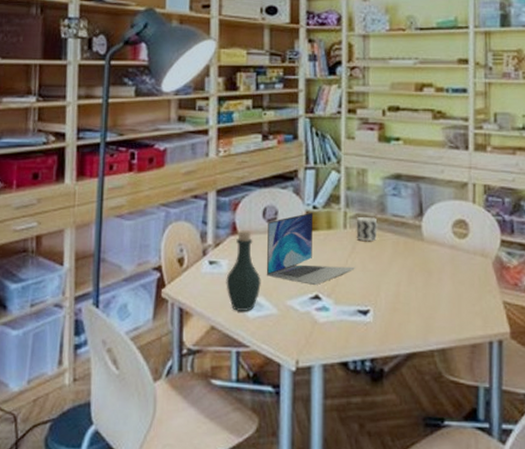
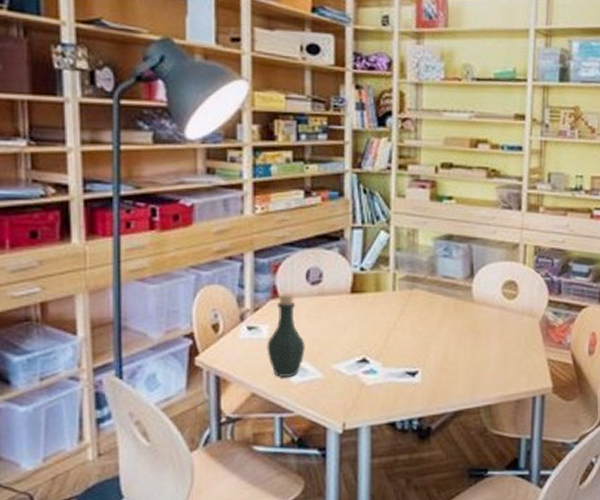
laptop: present [266,212,355,286] -> none [310,274,404,349]
cup: present [356,217,378,242] -> none [405,279,428,304]

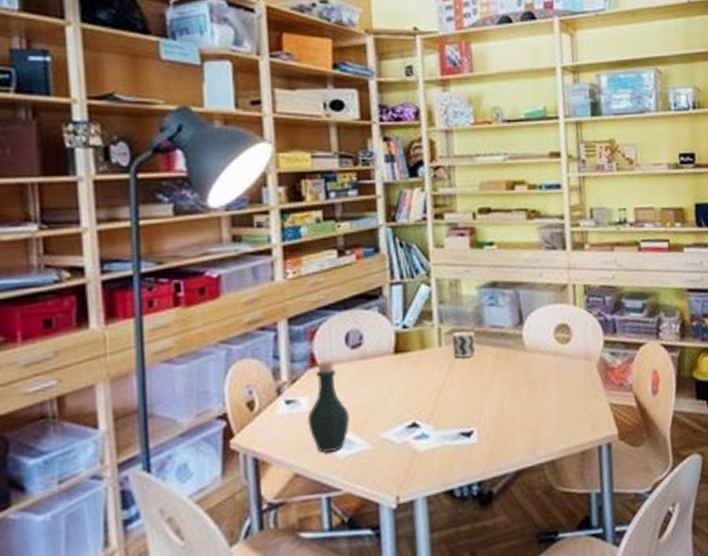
cup: none [405,279,428,304] -> present [452,331,476,358]

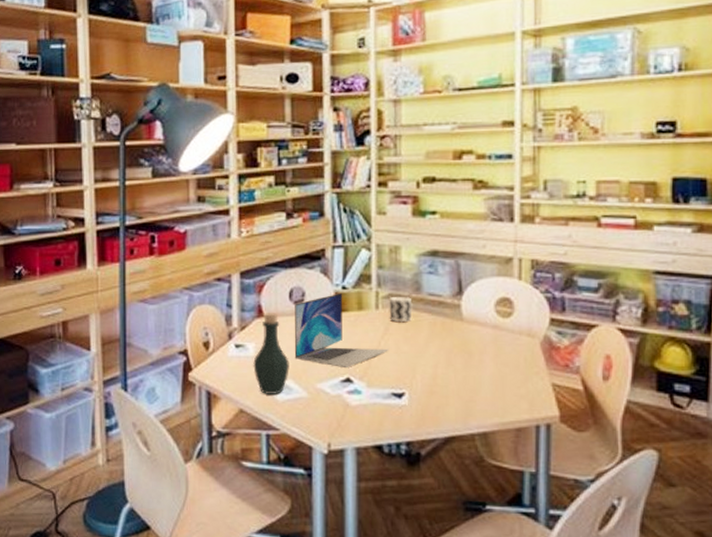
laptop: none [352,332,454,413] -> present [294,292,388,369]

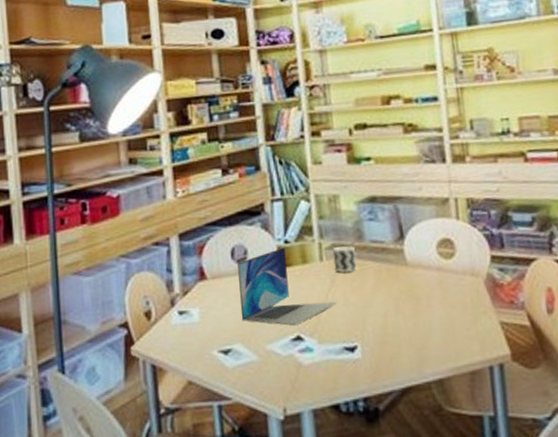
bottle: present [253,313,289,395] -> none [198,274,237,363]

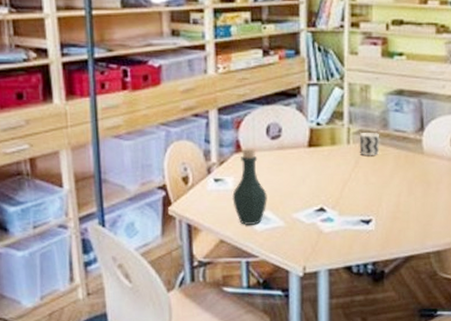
bottle: none [198,274,237,363] -> present [232,148,267,226]
laptop: present [237,247,336,326] -> none [271,128,358,199]

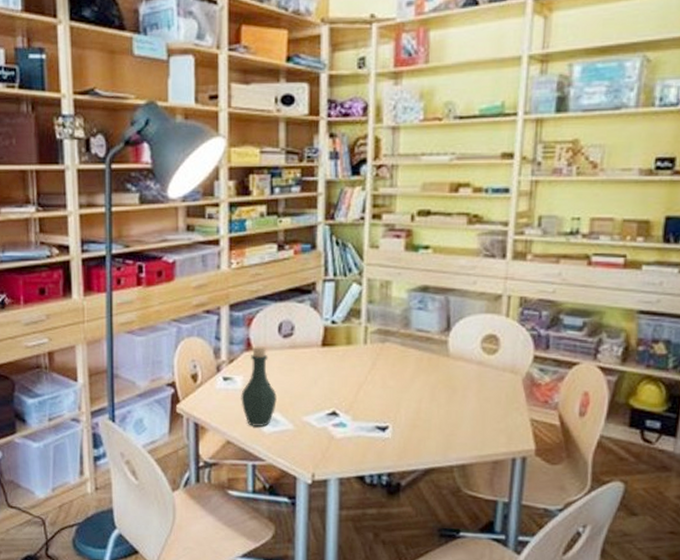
cup: present [359,133,380,156] -> none [377,332,401,358]

